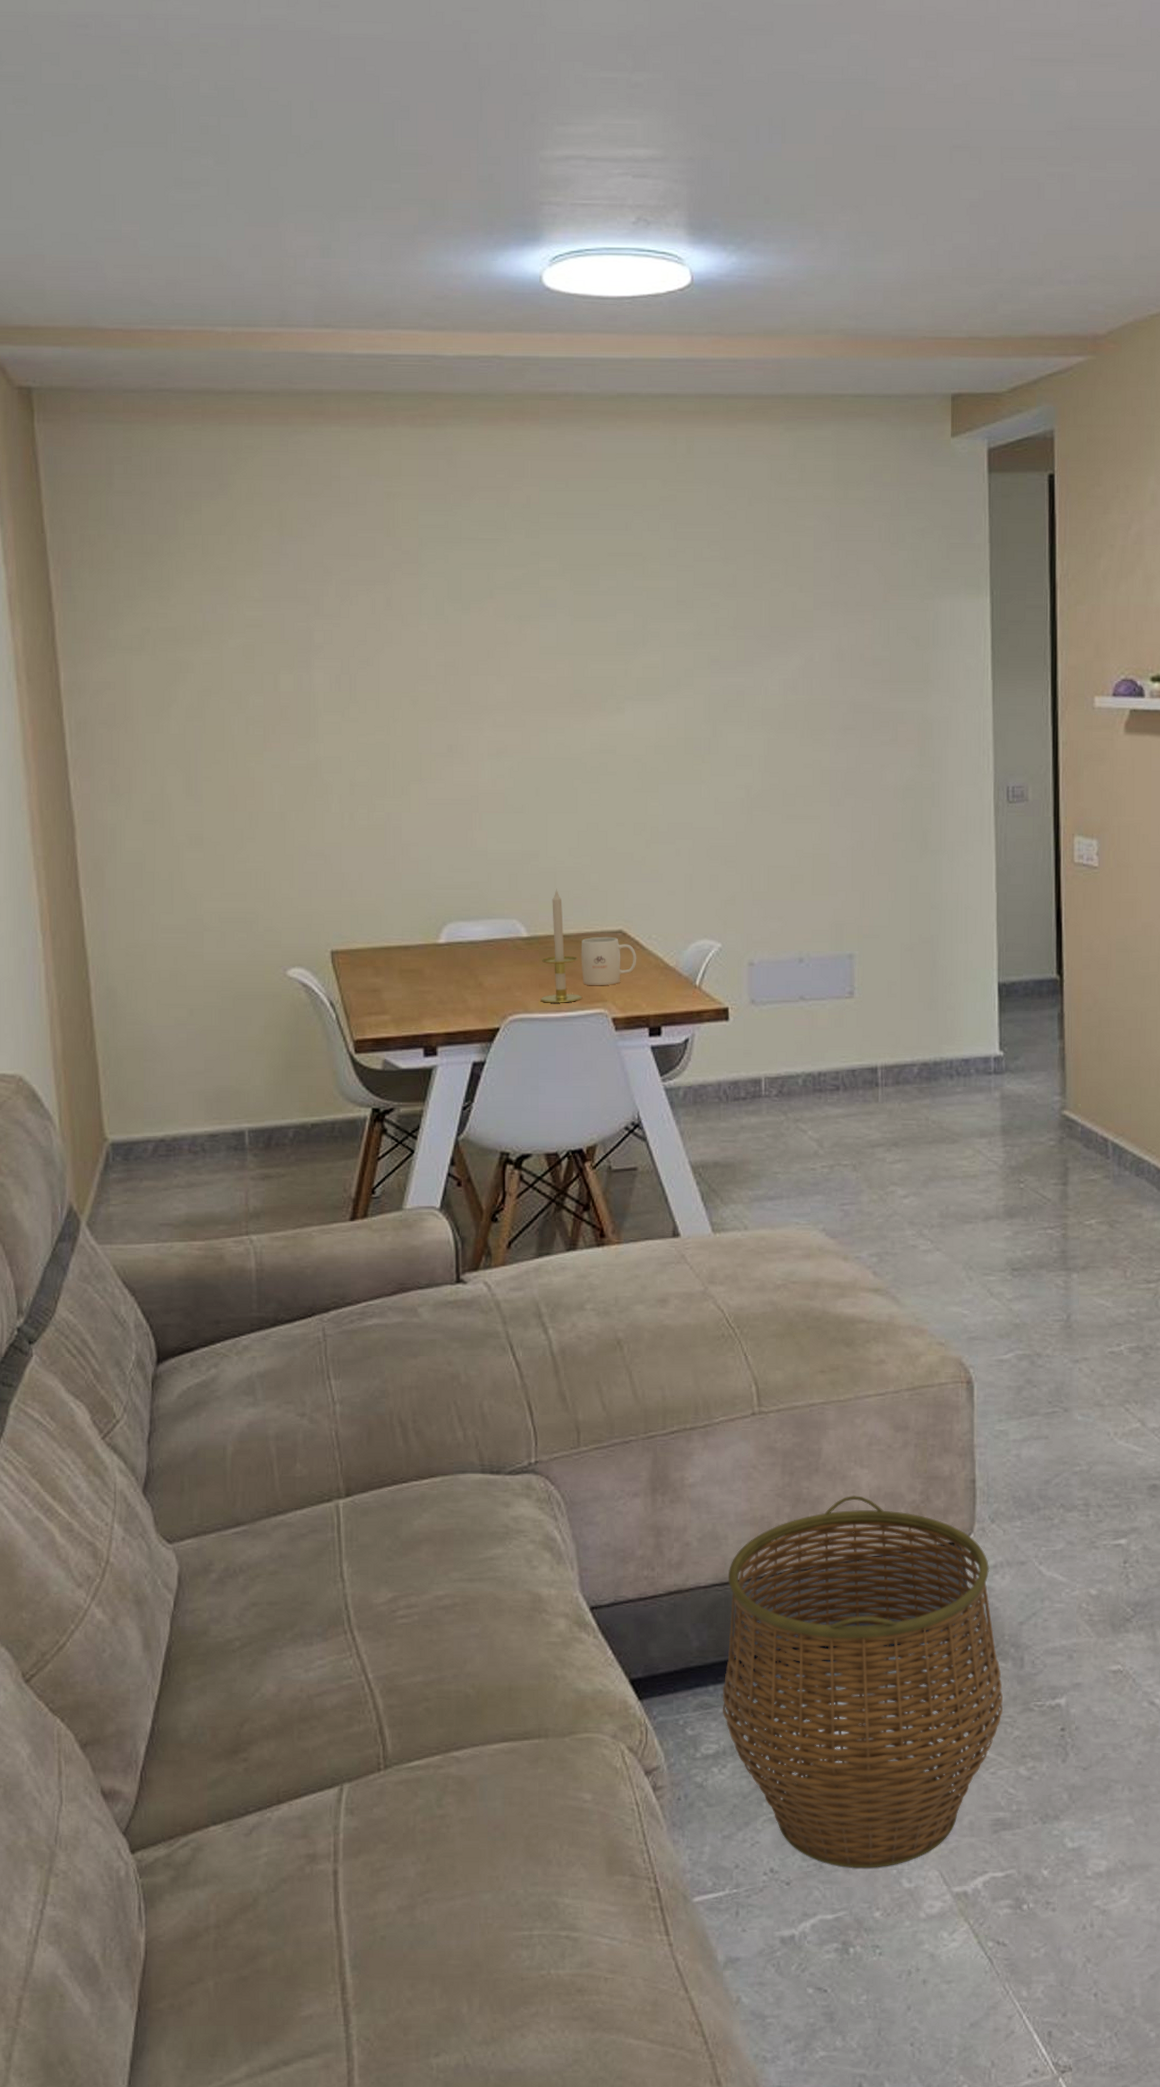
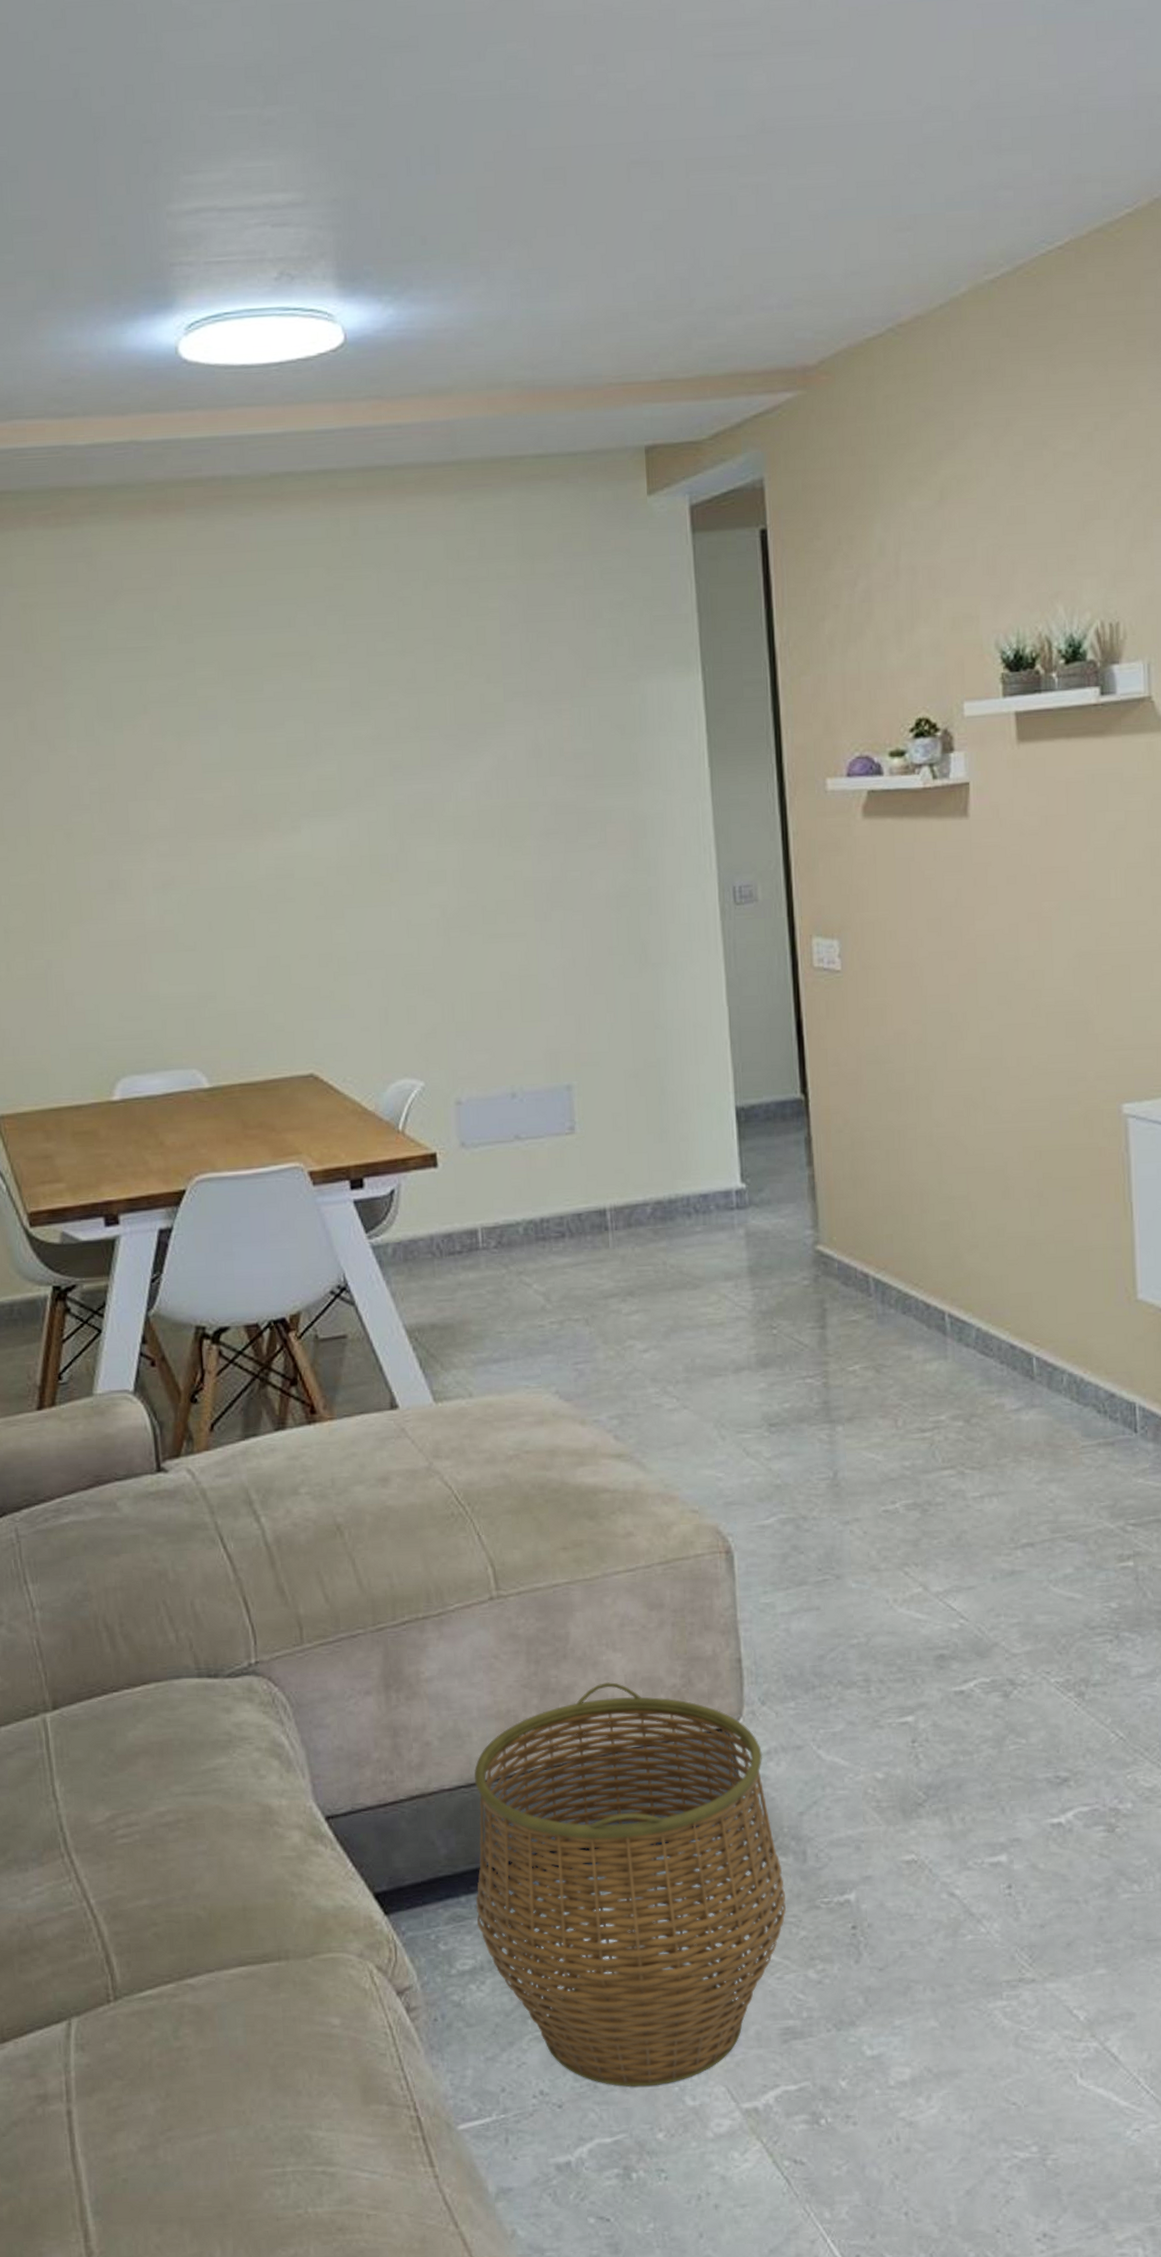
candle: present [540,888,583,1003] -> none [226,1032,275,1160]
mug: present [581,936,637,986] -> none [269,1082,332,1138]

